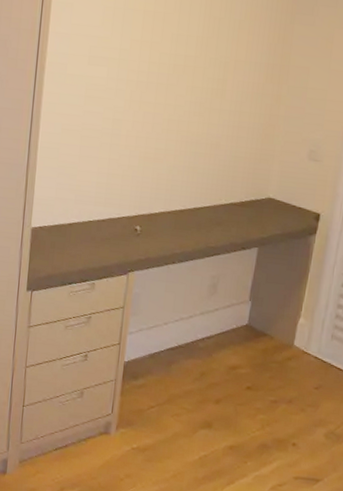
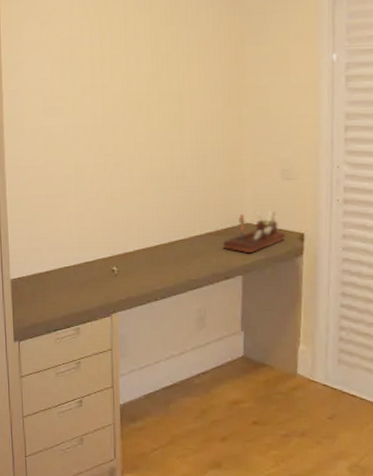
desk organizer: none [244,188,304,228] -> present [222,210,286,254]

